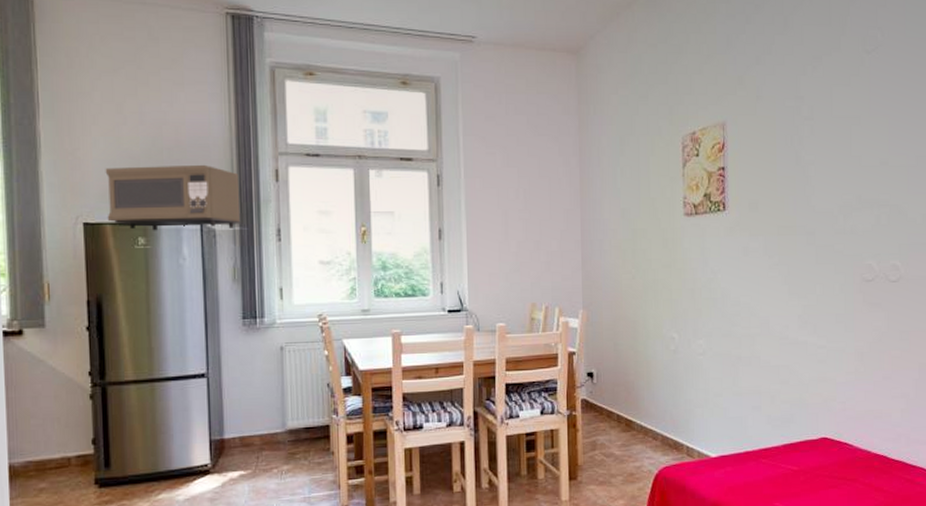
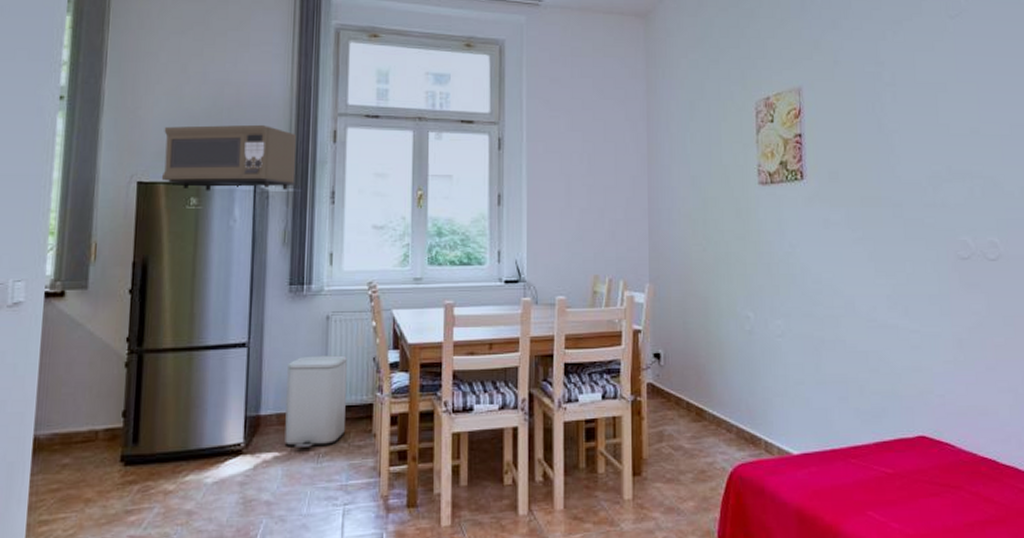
pedal bin: none [246,382,305,466] -> present [284,355,347,448]

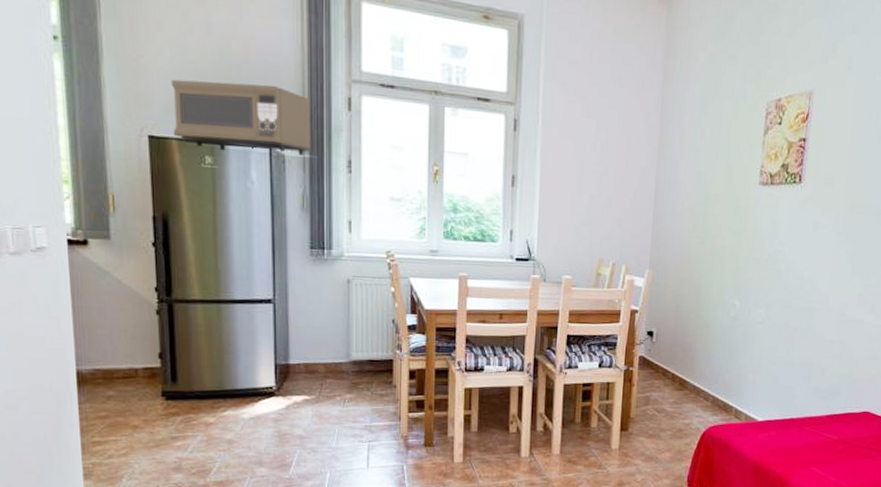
pedal bin: present [284,355,347,448] -> none [312,314,368,394]

